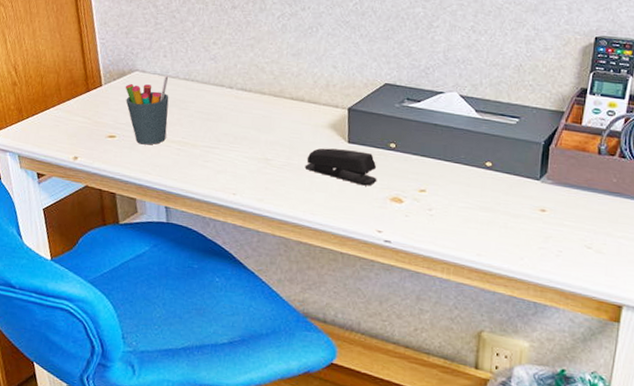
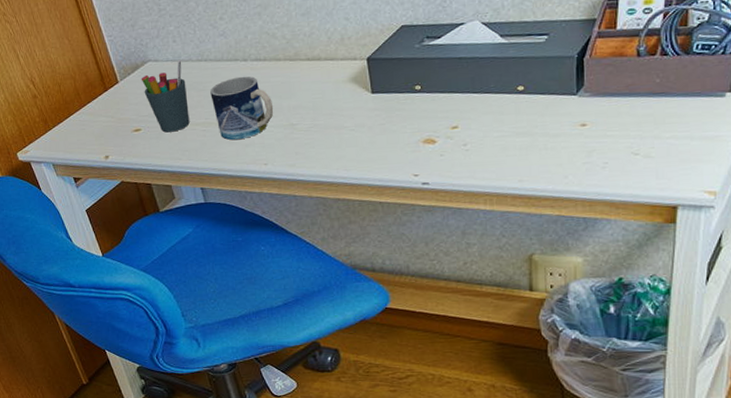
mug: none [191,102,251,165] -> present [210,76,274,141]
stapler: present [305,148,377,186] -> none [331,99,407,133]

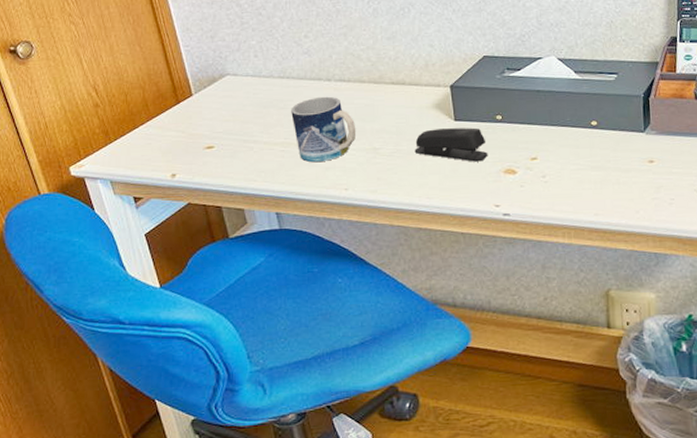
pen holder: present [141,59,190,133] -> none [217,75,268,151]
stapler: none [331,99,407,133] -> present [414,127,488,162]

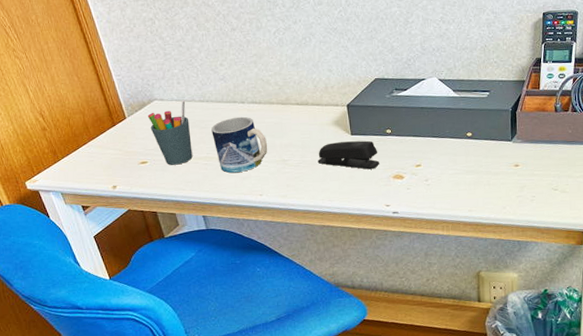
pen holder: none [217,75,268,151] -> present [147,99,193,165]

